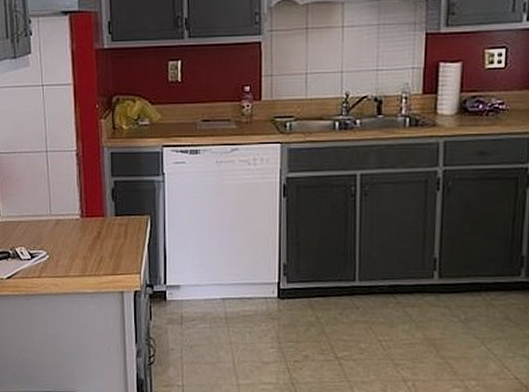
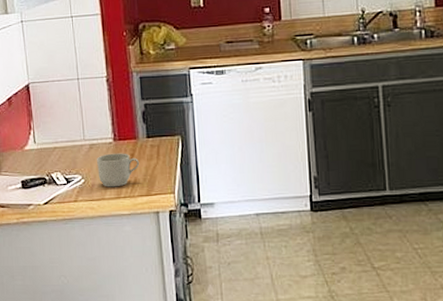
mug: none [63,230,107,265] -> present [97,153,140,187]

